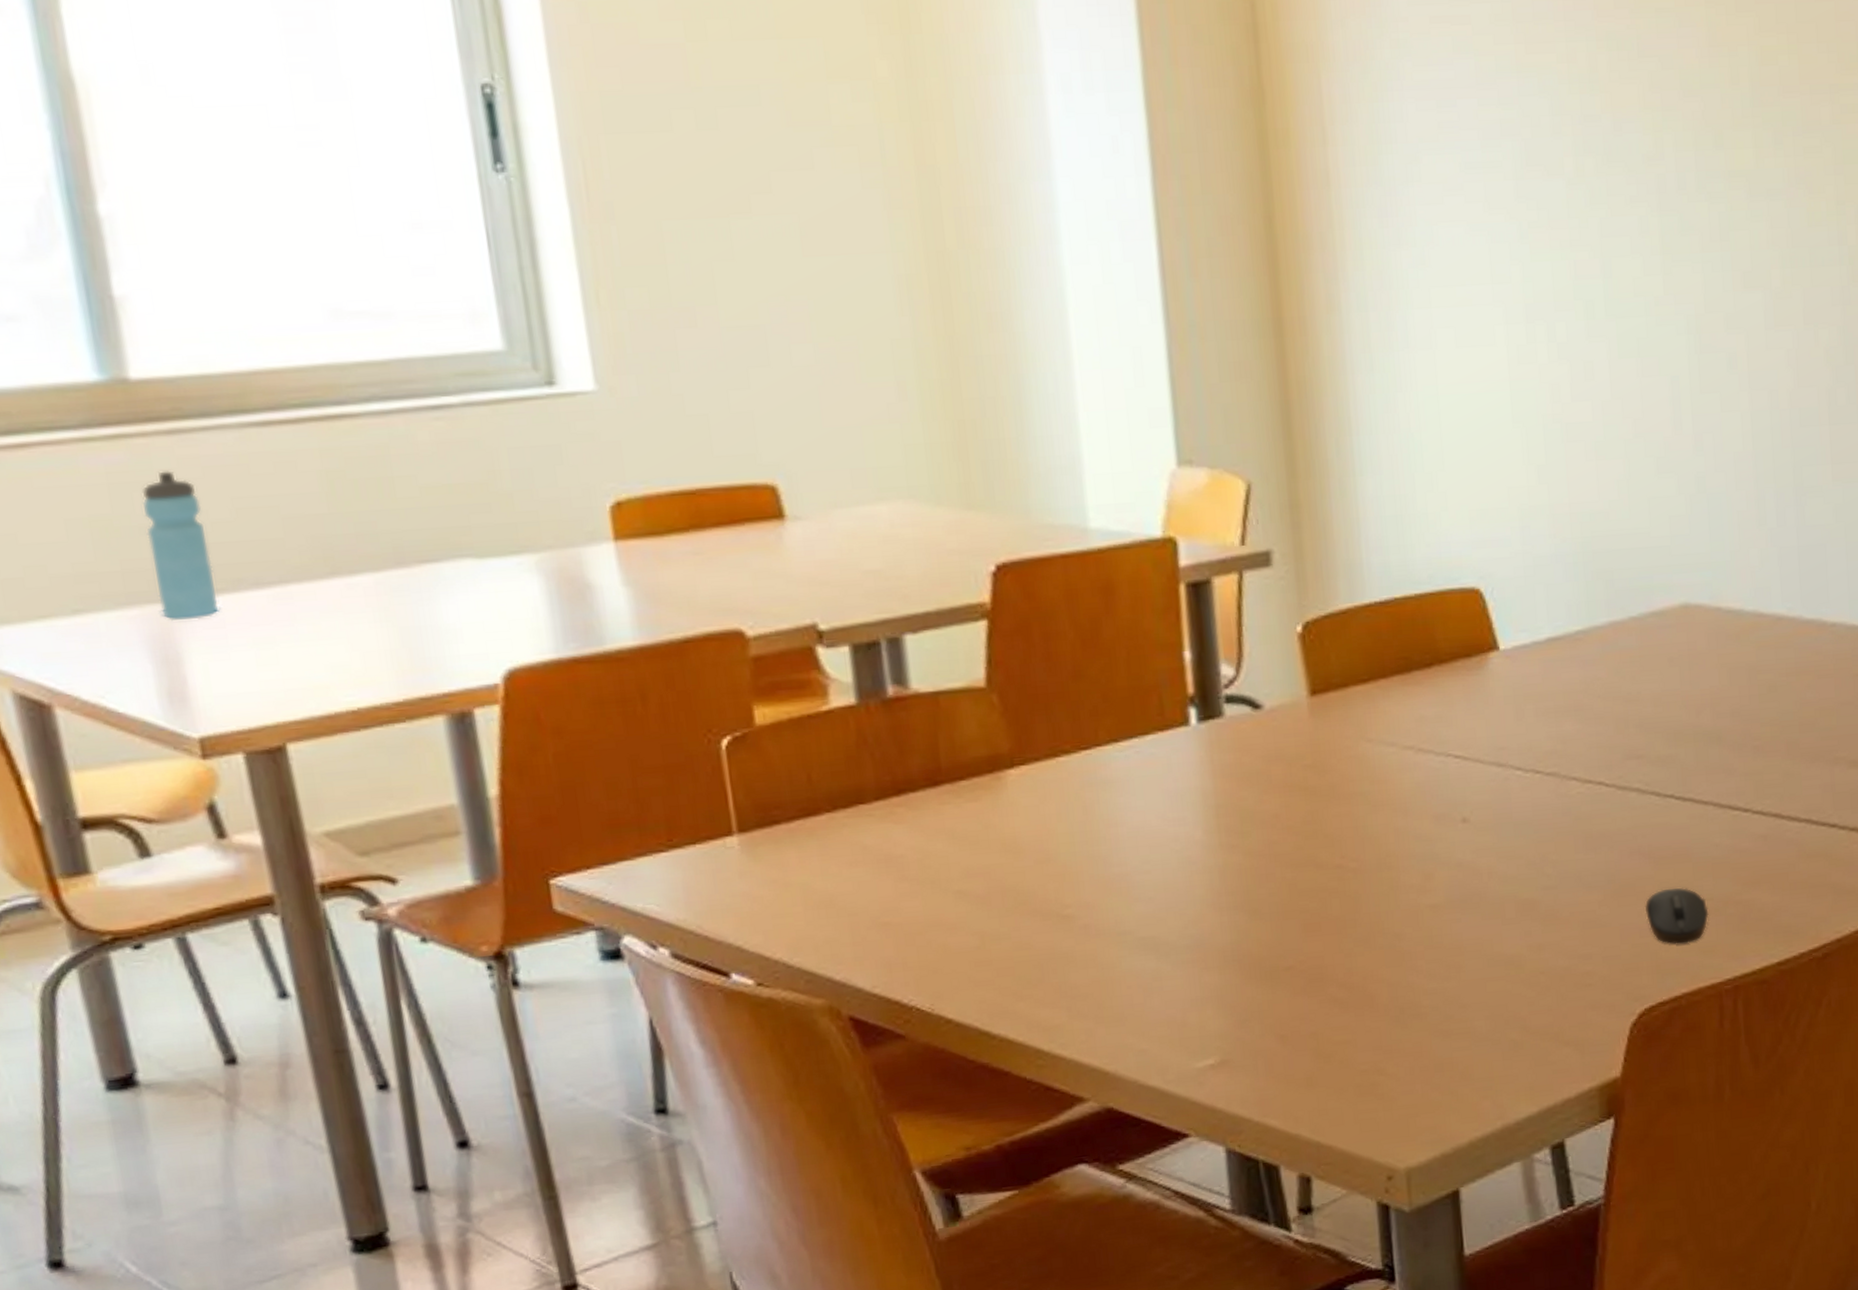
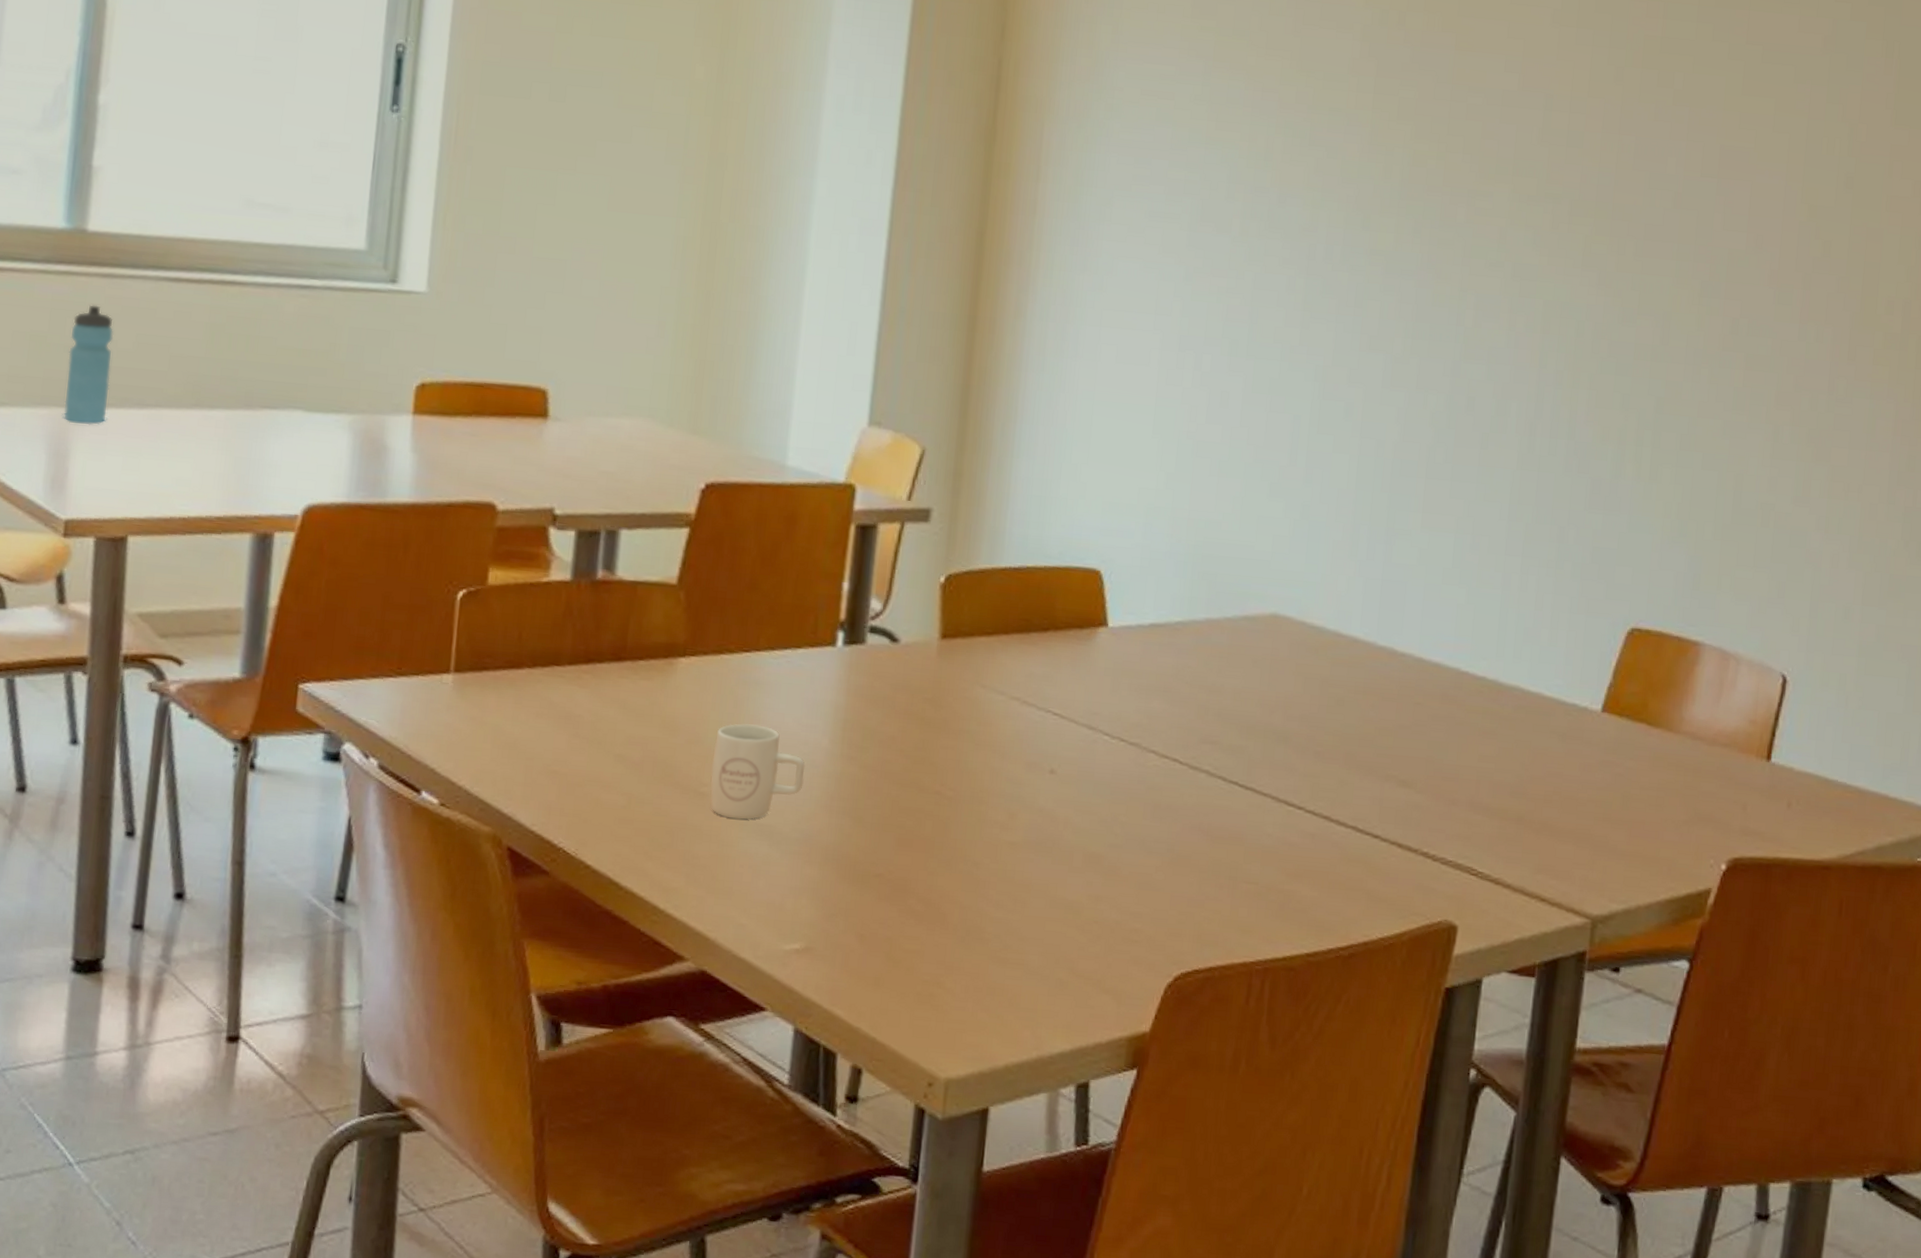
mug: none [1069,829,1183,937] -> present [709,724,805,819]
computer mouse: present [1644,887,1709,944] -> none [1195,866,1253,920]

